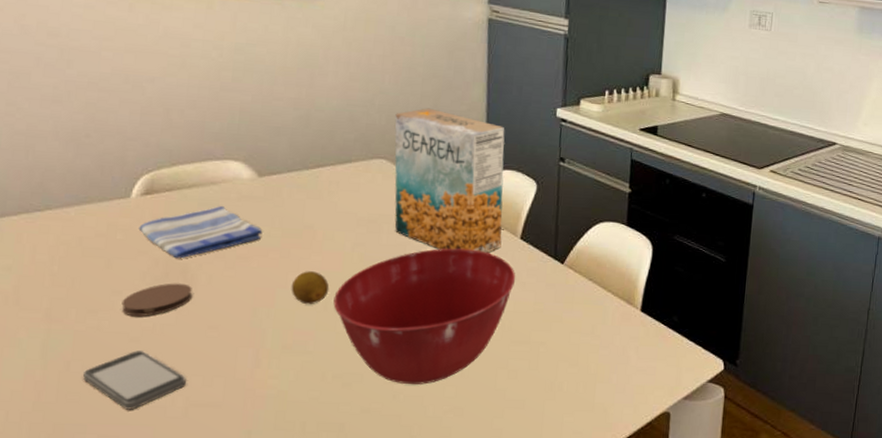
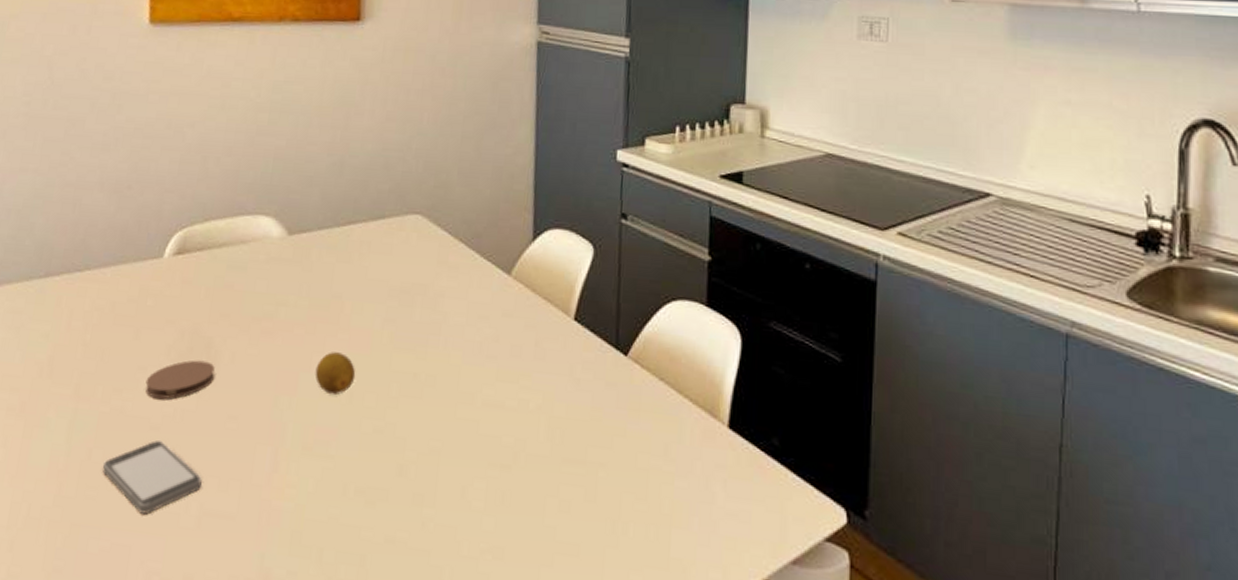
dish towel: present [138,206,263,259] -> none [168,269,289,331]
mixing bowl: present [333,248,516,385] -> none [359,329,569,511]
cereal box: present [394,108,505,254] -> none [429,151,556,338]

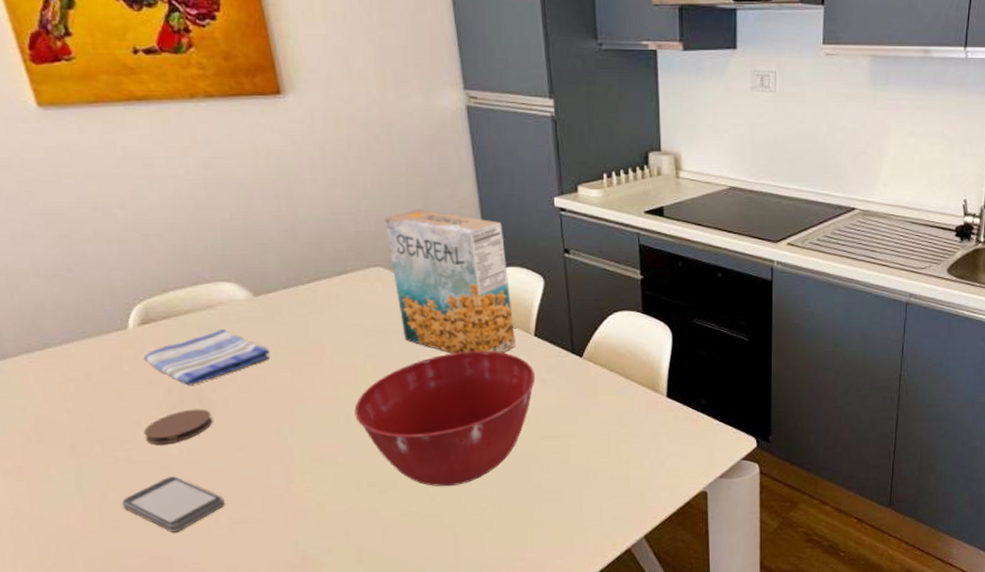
dish towel: none [168,269,289,331] -> present [143,329,270,385]
fruit: present [315,352,356,396] -> none [309,386,349,419]
mixing bowl: none [359,329,569,511] -> present [354,350,536,487]
cereal box: none [429,151,556,338] -> present [384,209,516,354]

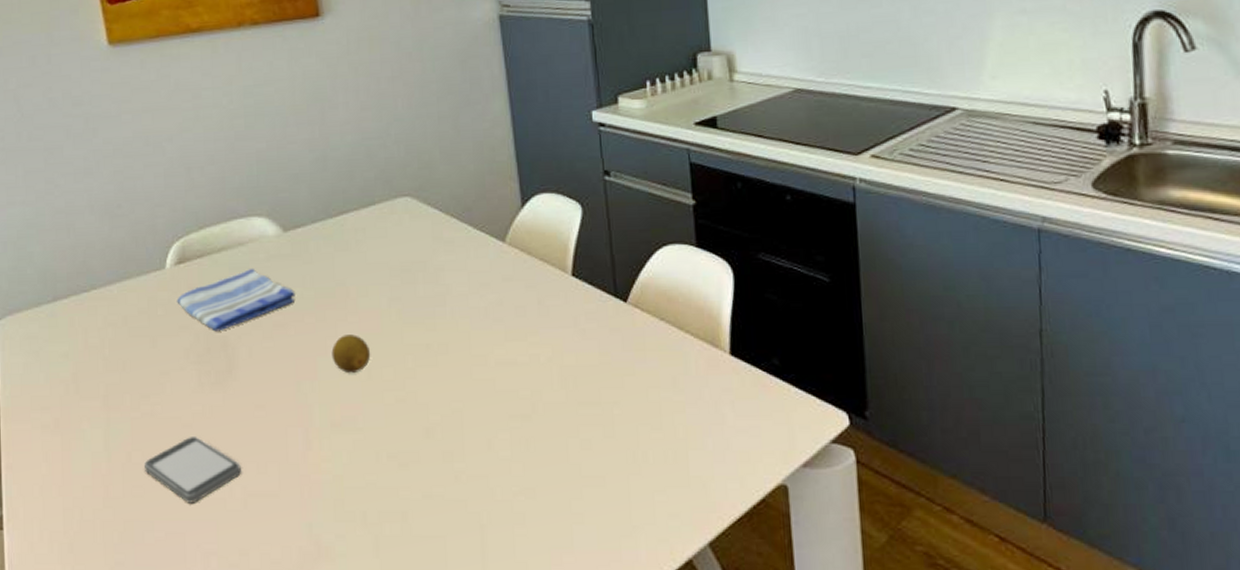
coaster: present [143,409,213,445] -> none [170,359,236,399]
fruit: none [309,386,349,419] -> present [331,334,371,374]
mixing bowl: present [354,350,536,487] -> none [377,293,574,463]
cereal box: present [384,209,516,354] -> none [414,130,551,298]

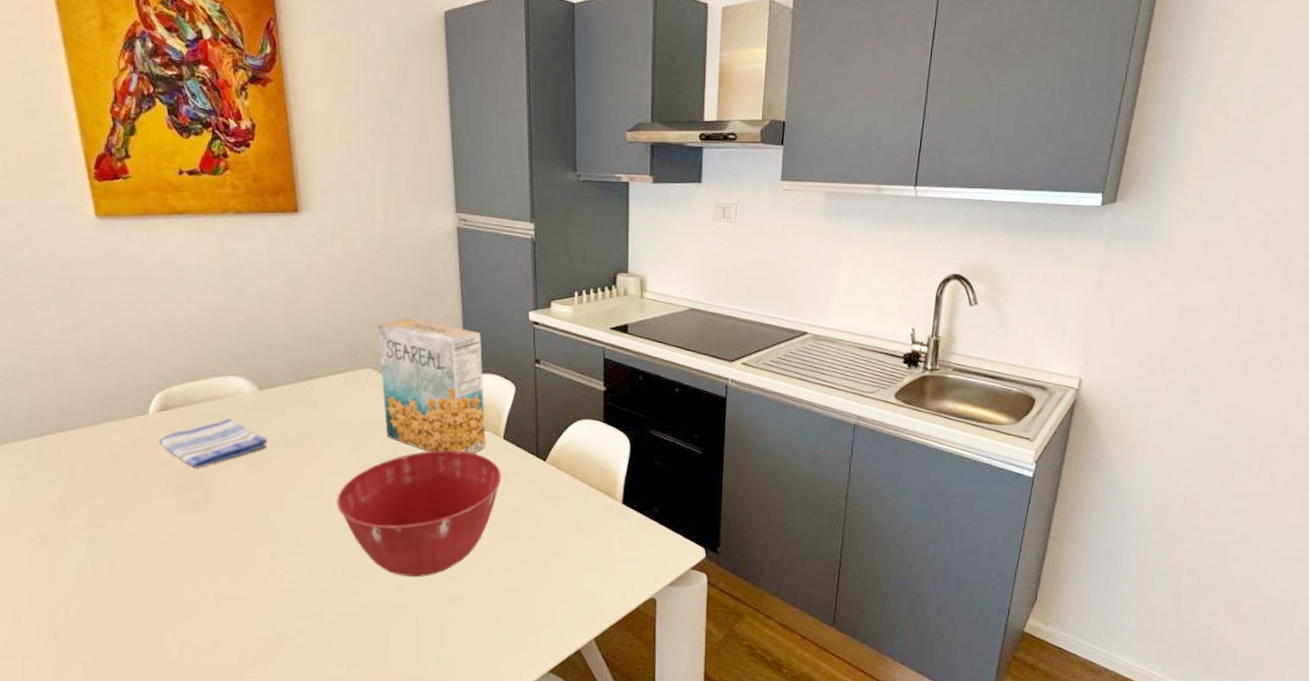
smartphone: present [143,435,241,503] -> none [125,551,214,604]
fruit: present [331,334,371,374] -> none [298,476,332,507]
mixing bowl: none [377,293,574,463] -> present [337,450,502,578]
cereal box: none [414,130,551,298] -> present [377,318,486,454]

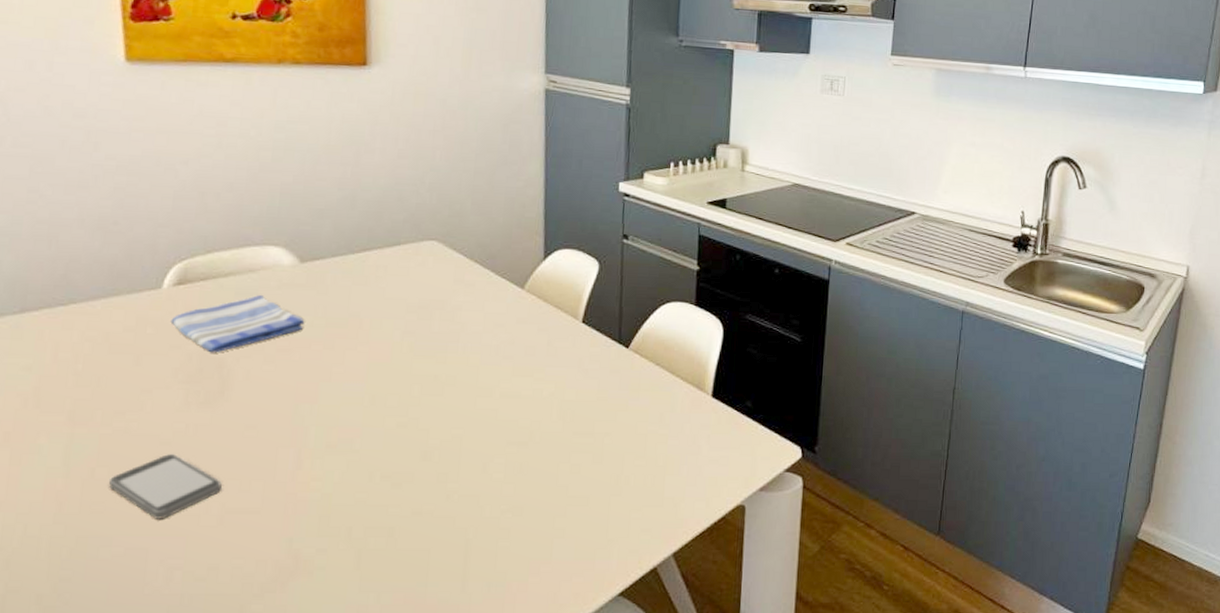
smartphone: none [125,551,214,604] -> present [108,453,222,519]
mixing bowl: present [337,450,502,578] -> none [381,334,578,484]
cereal box: present [377,318,486,454] -> none [446,185,565,339]

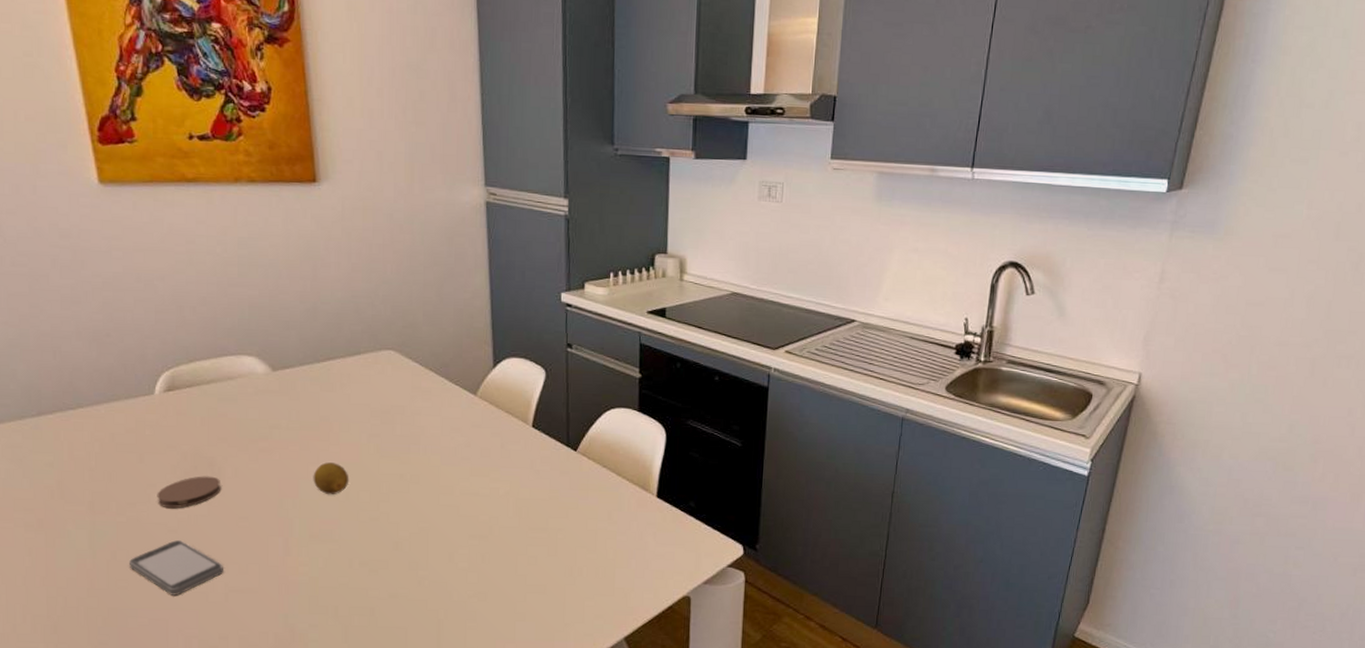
coaster: none [151,379,229,418] -> present [157,476,222,509]
dish towel: present [170,295,305,353] -> none [165,401,281,453]
fruit: none [335,363,377,400] -> present [313,462,349,495]

